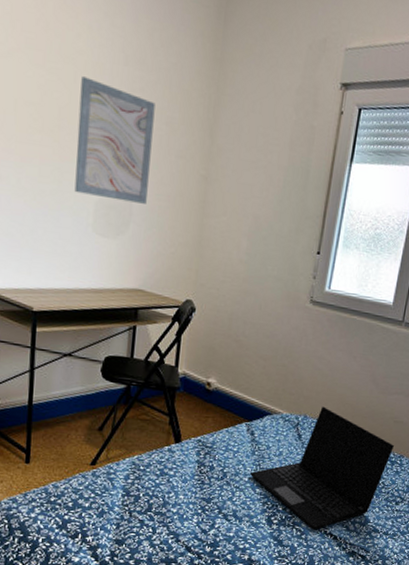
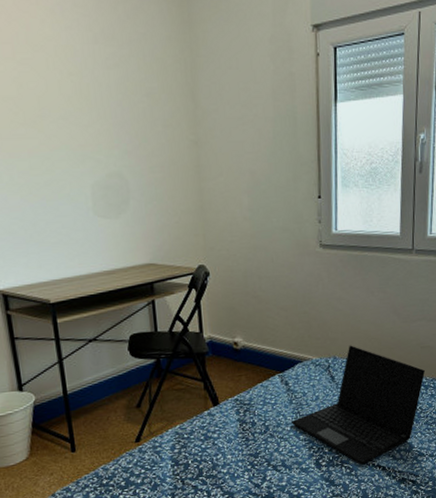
wall art: present [74,76,155,204] -> none [54,62,142,180]

